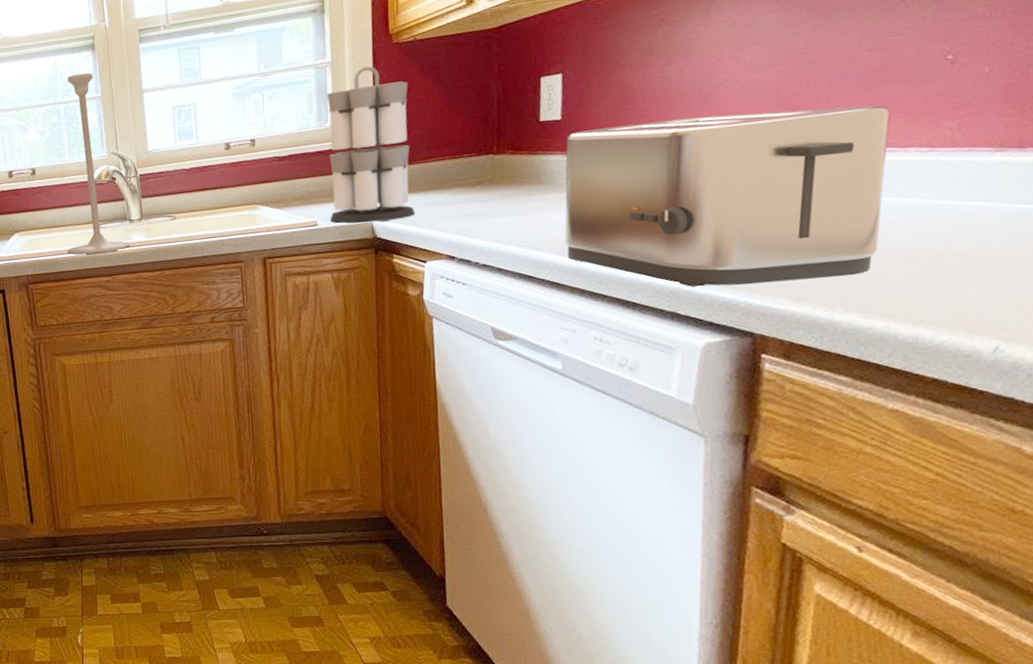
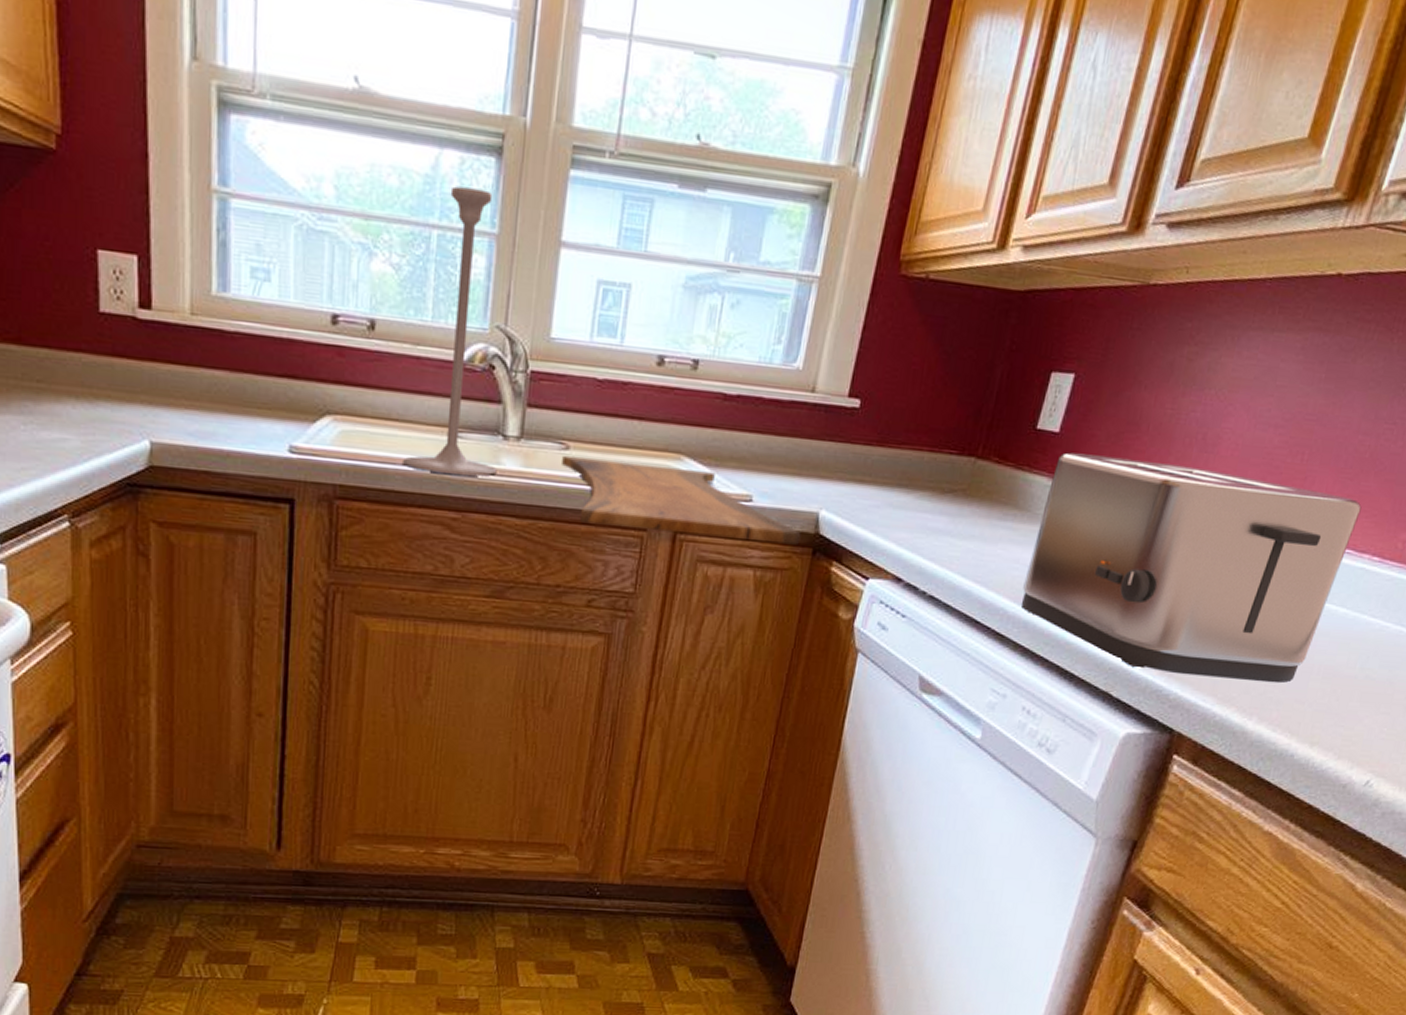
cutting board: none [172,211,363,266] -> present [562,455,801,545]
spice rack: present [326,66,416,224] -> none [769,296,905,517]

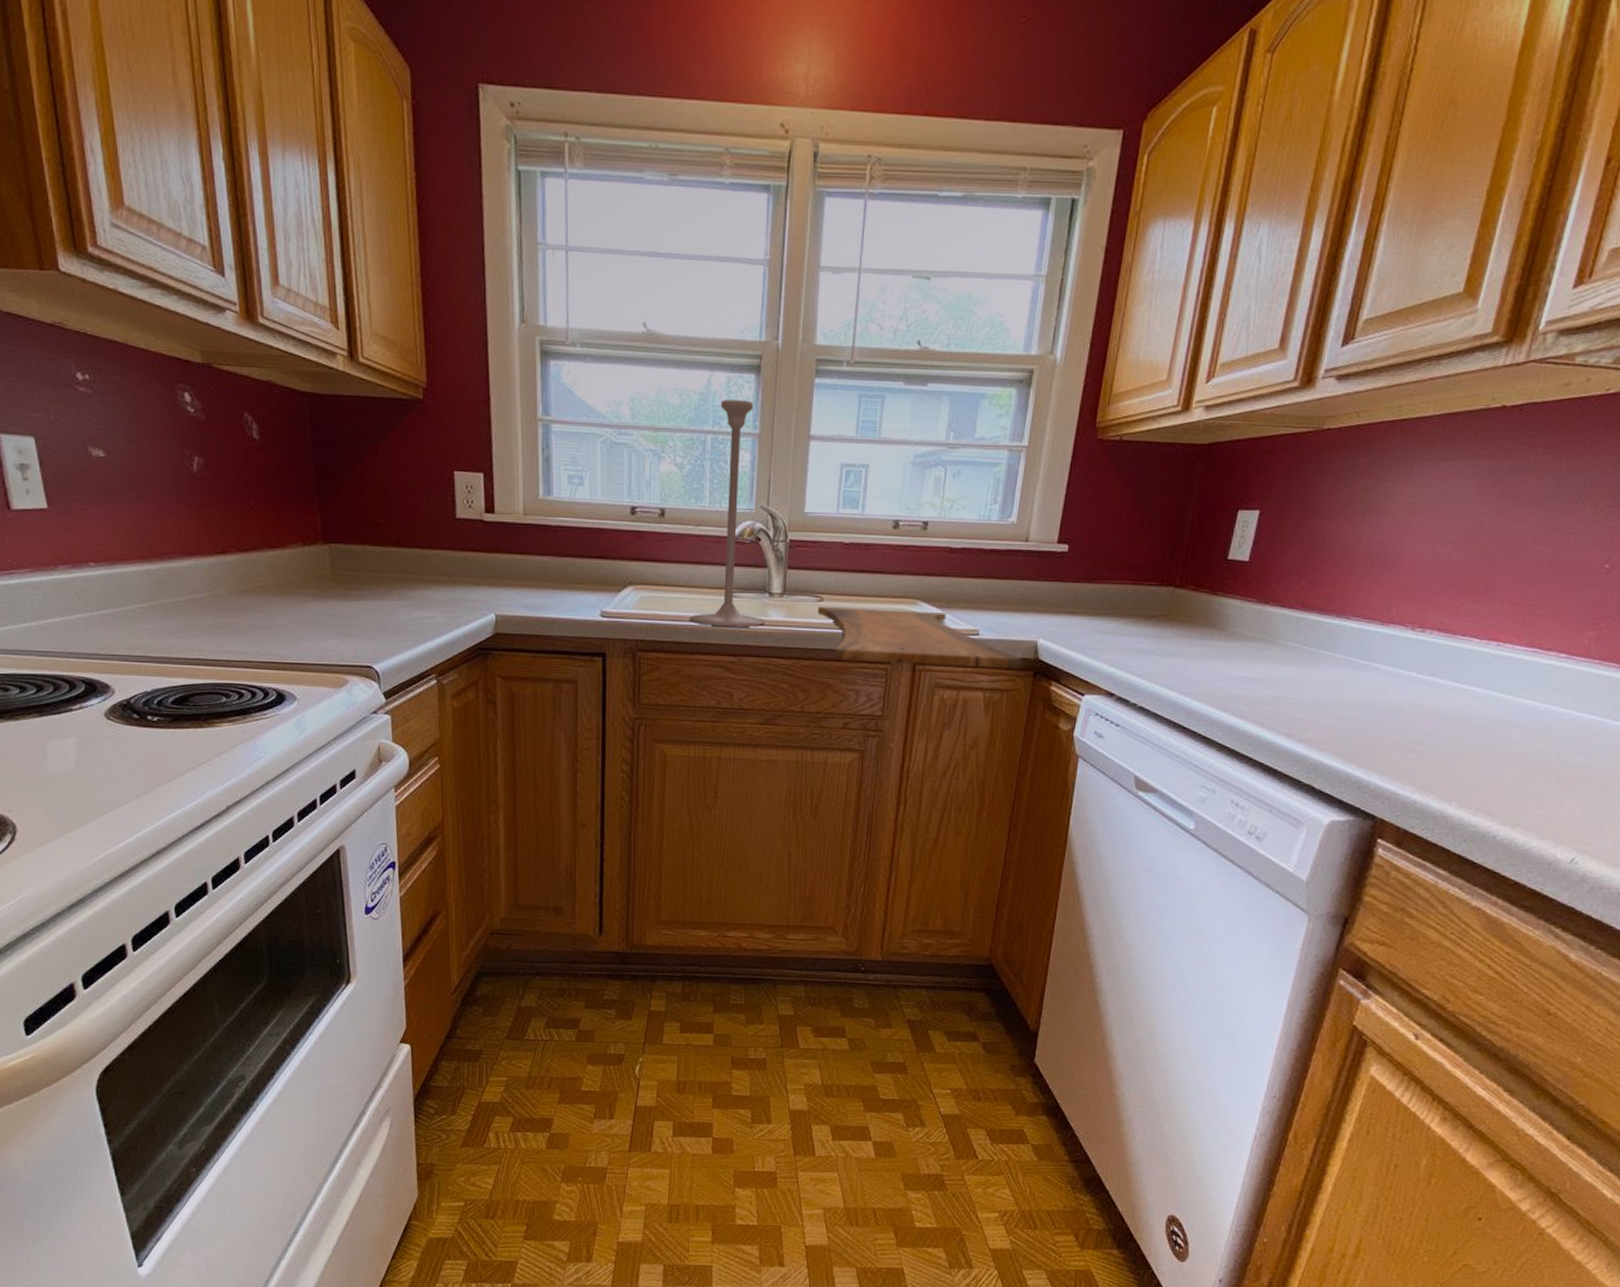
toaster: present [1021,452,1362,684] -> none [1223,578,1544,772]

